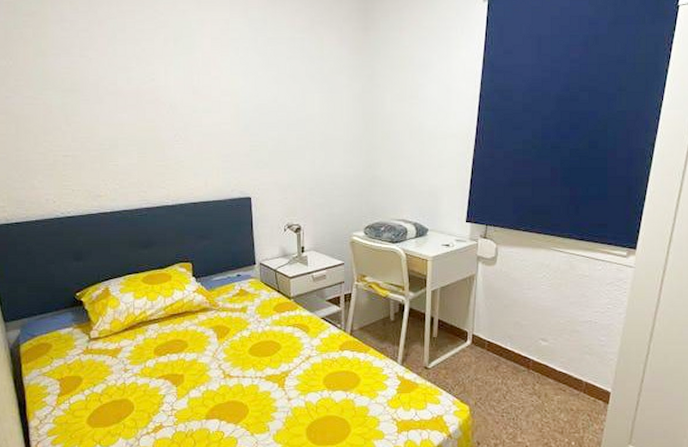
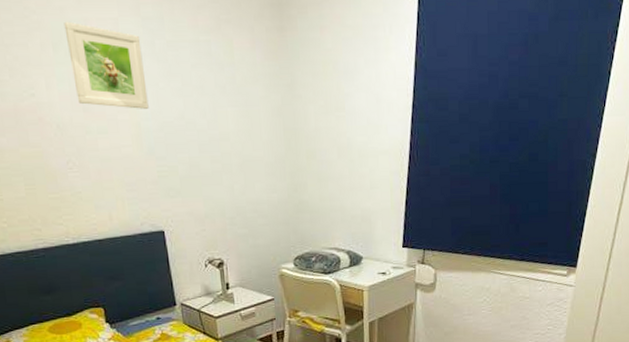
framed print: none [185,21,248,93] -> present [64,21,149,109]

